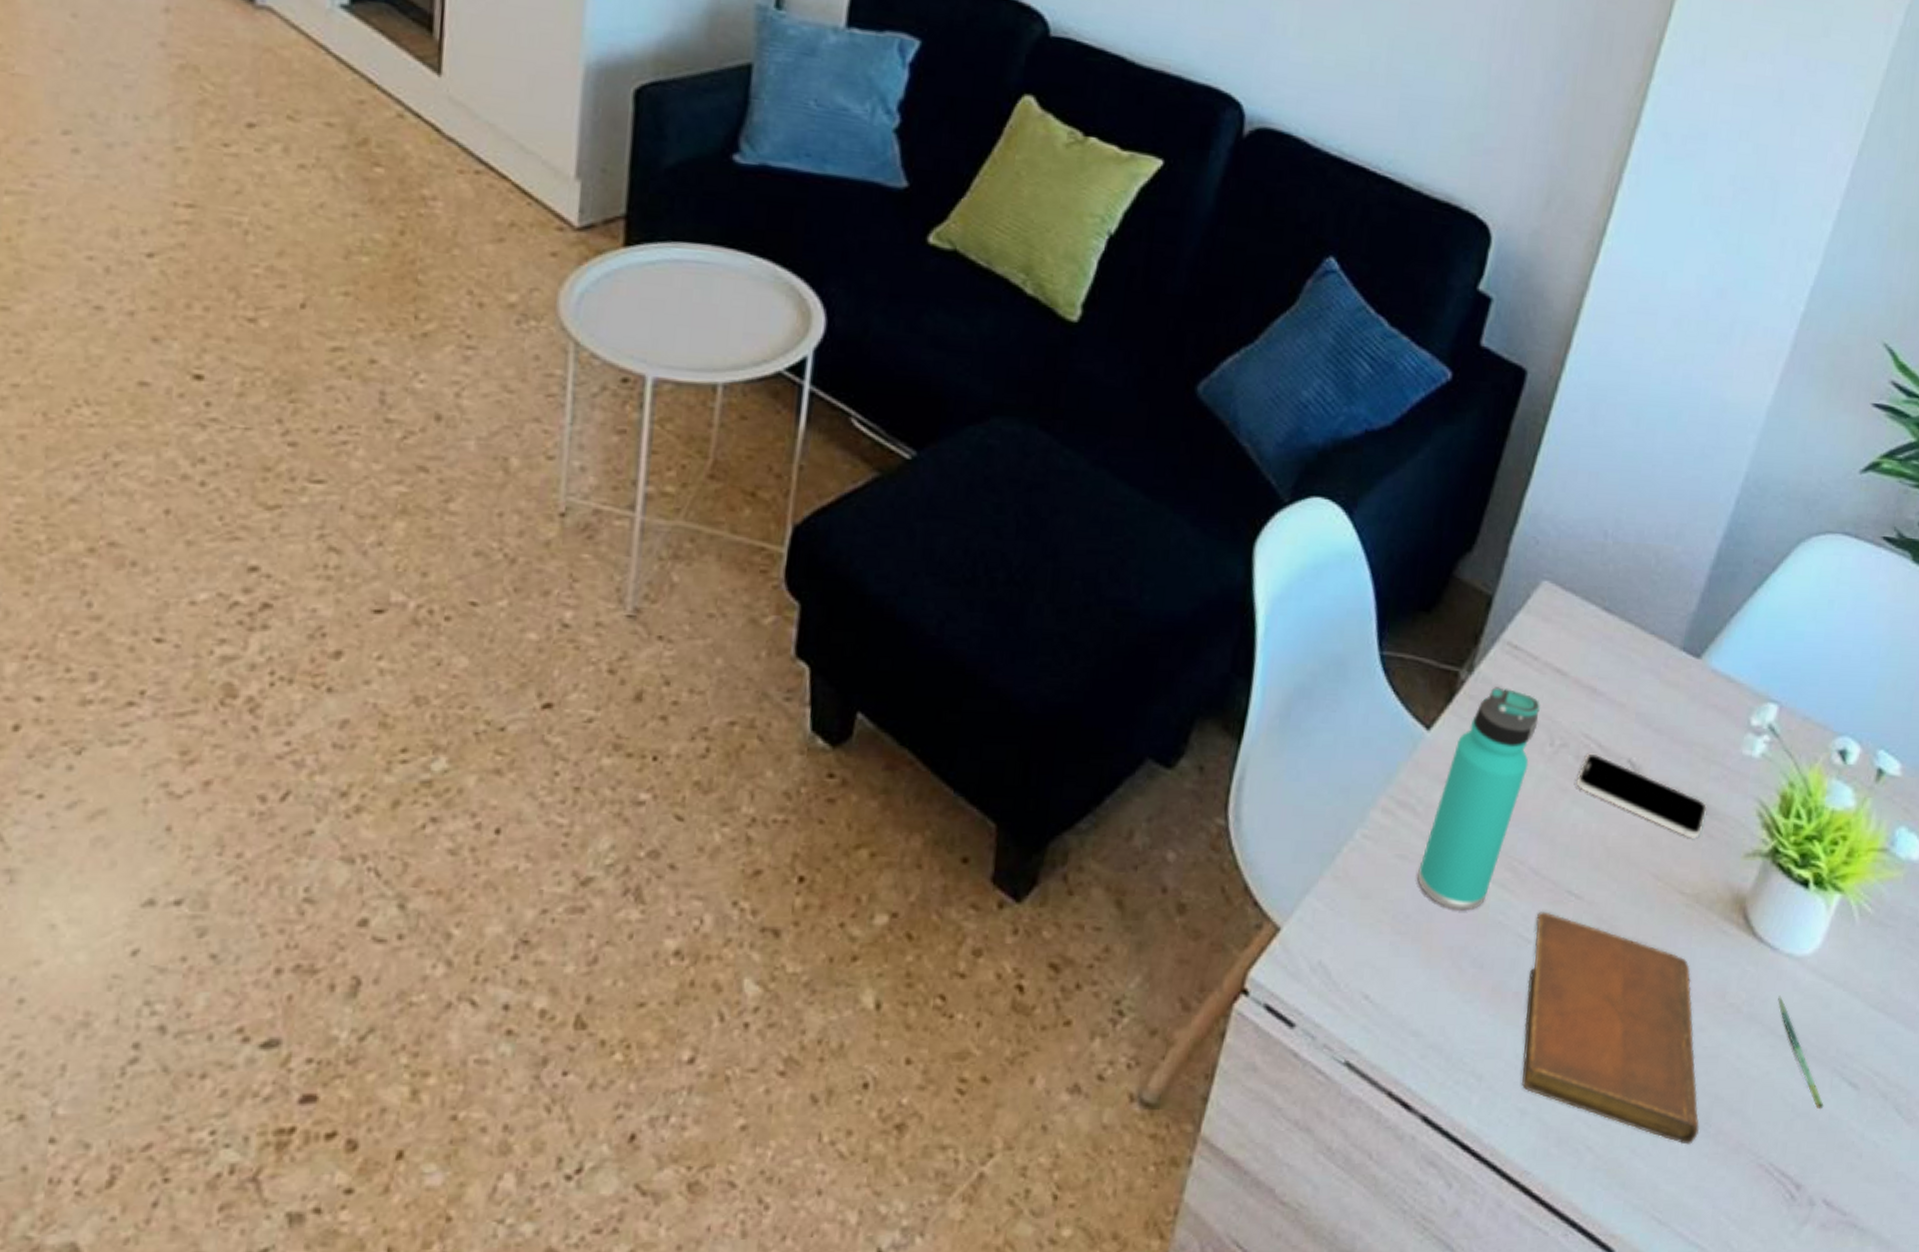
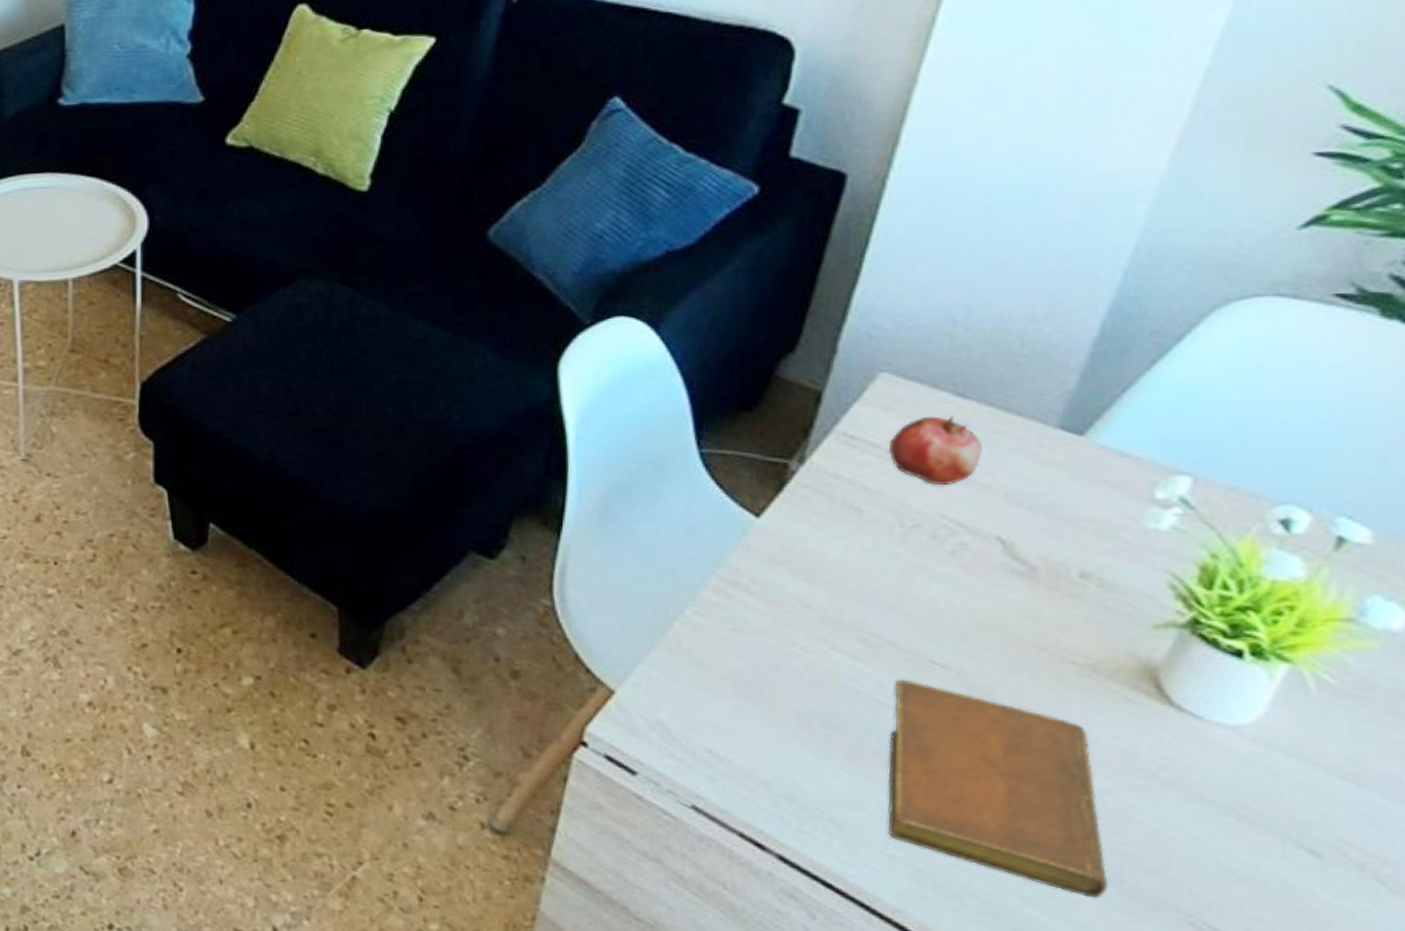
thermos bottle: present [1416,687,1541,911] -> none [755,475,887,678]
fruit: none [1545,629,1622,704] -> present [888,416,983,486]
smartphone: present [1576,753,1707,839] -> none [934,532,1100,611]
pen: present [1778,996,1824,1110] -> none [1206,763,1275,875]

